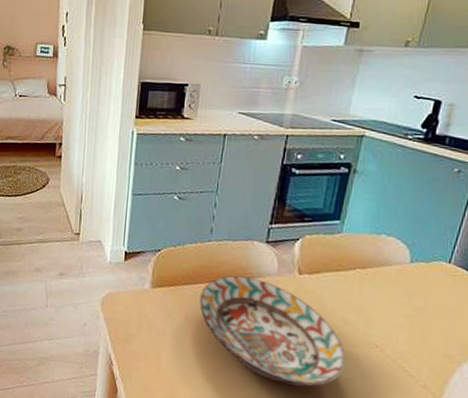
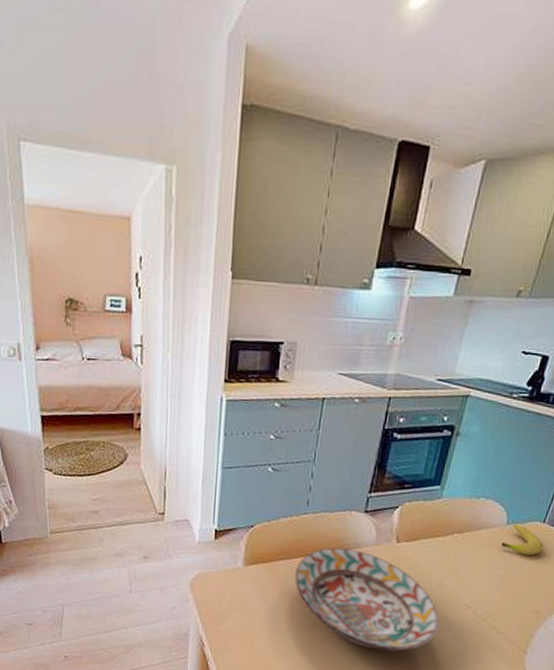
fruit: none [405,262,451,296] -> present [500,524,544,555]

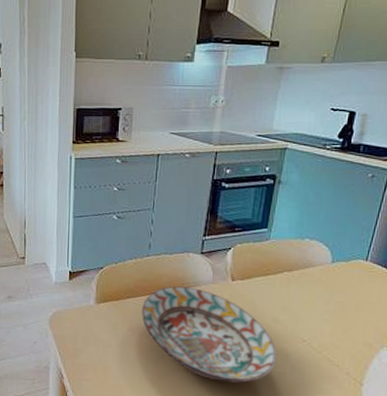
fruit: present [500,524,544,555] -> none [328,262,368,291]

